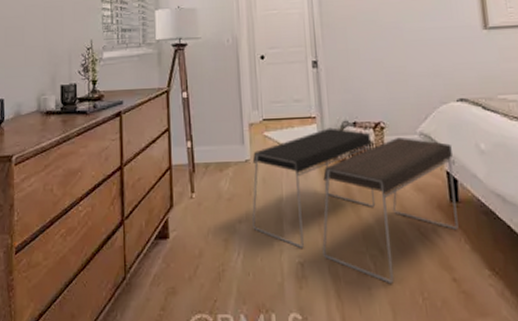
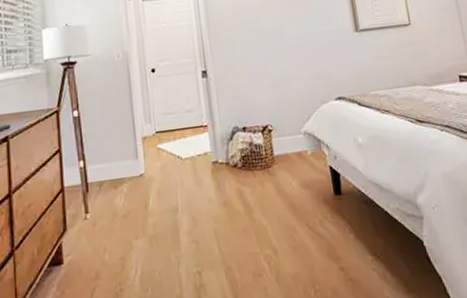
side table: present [251,127,459,284] -> none [146,134,343,281]

